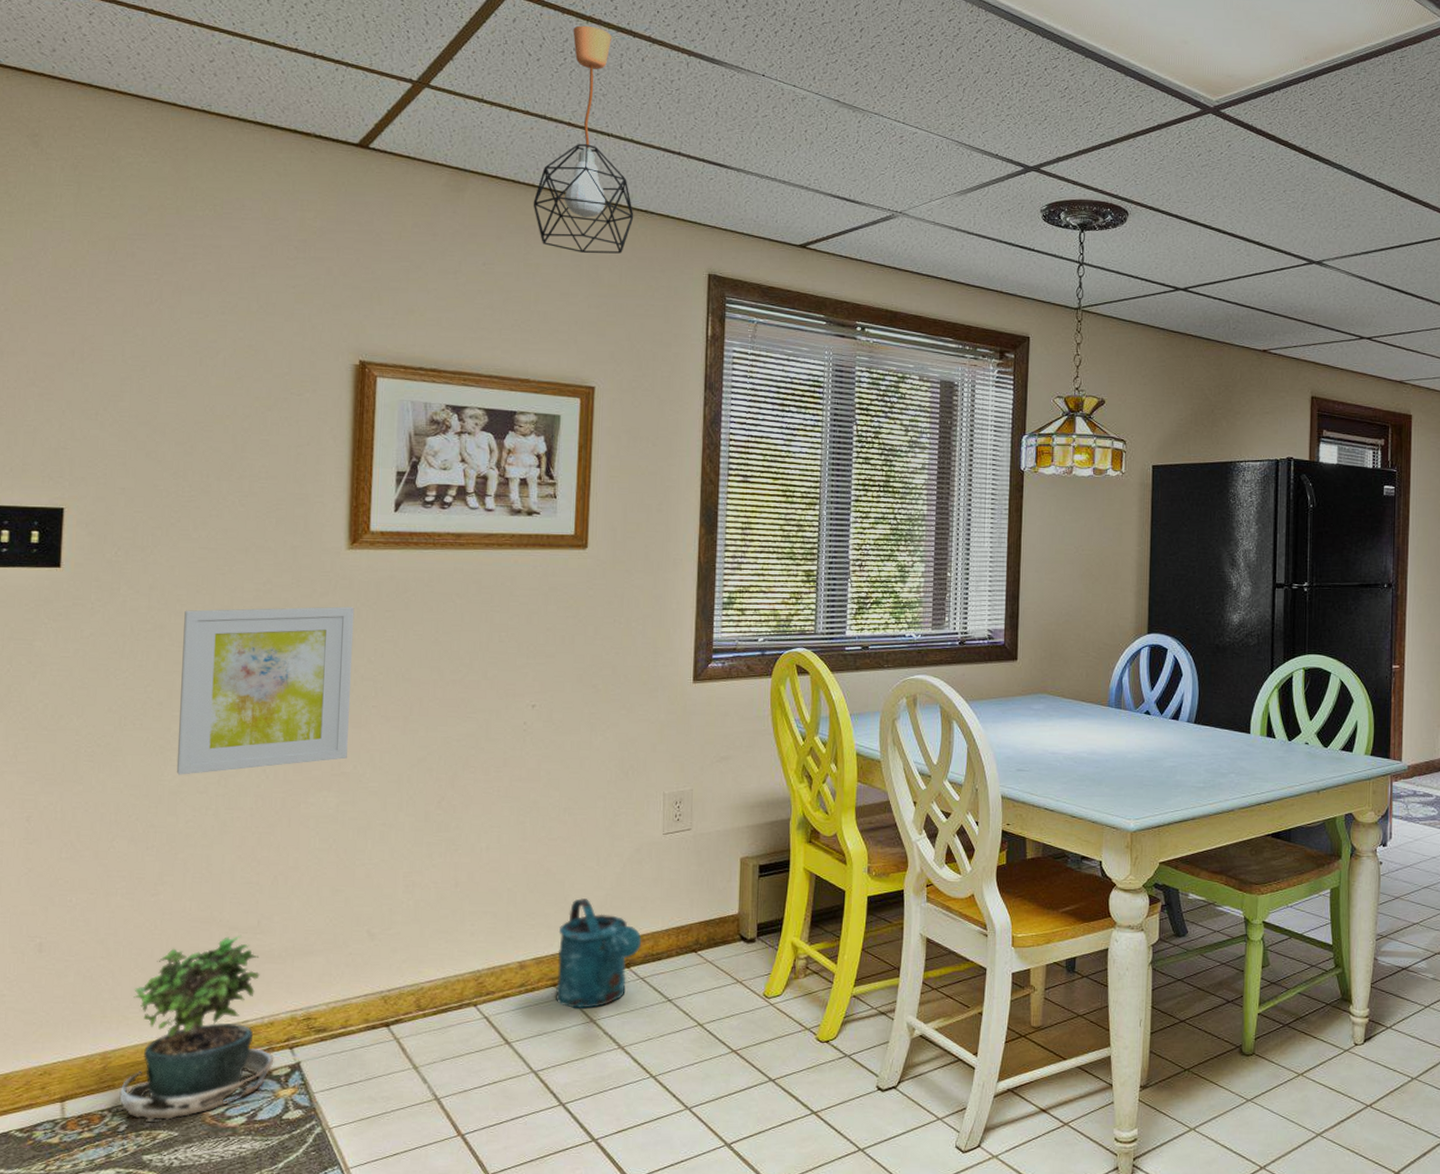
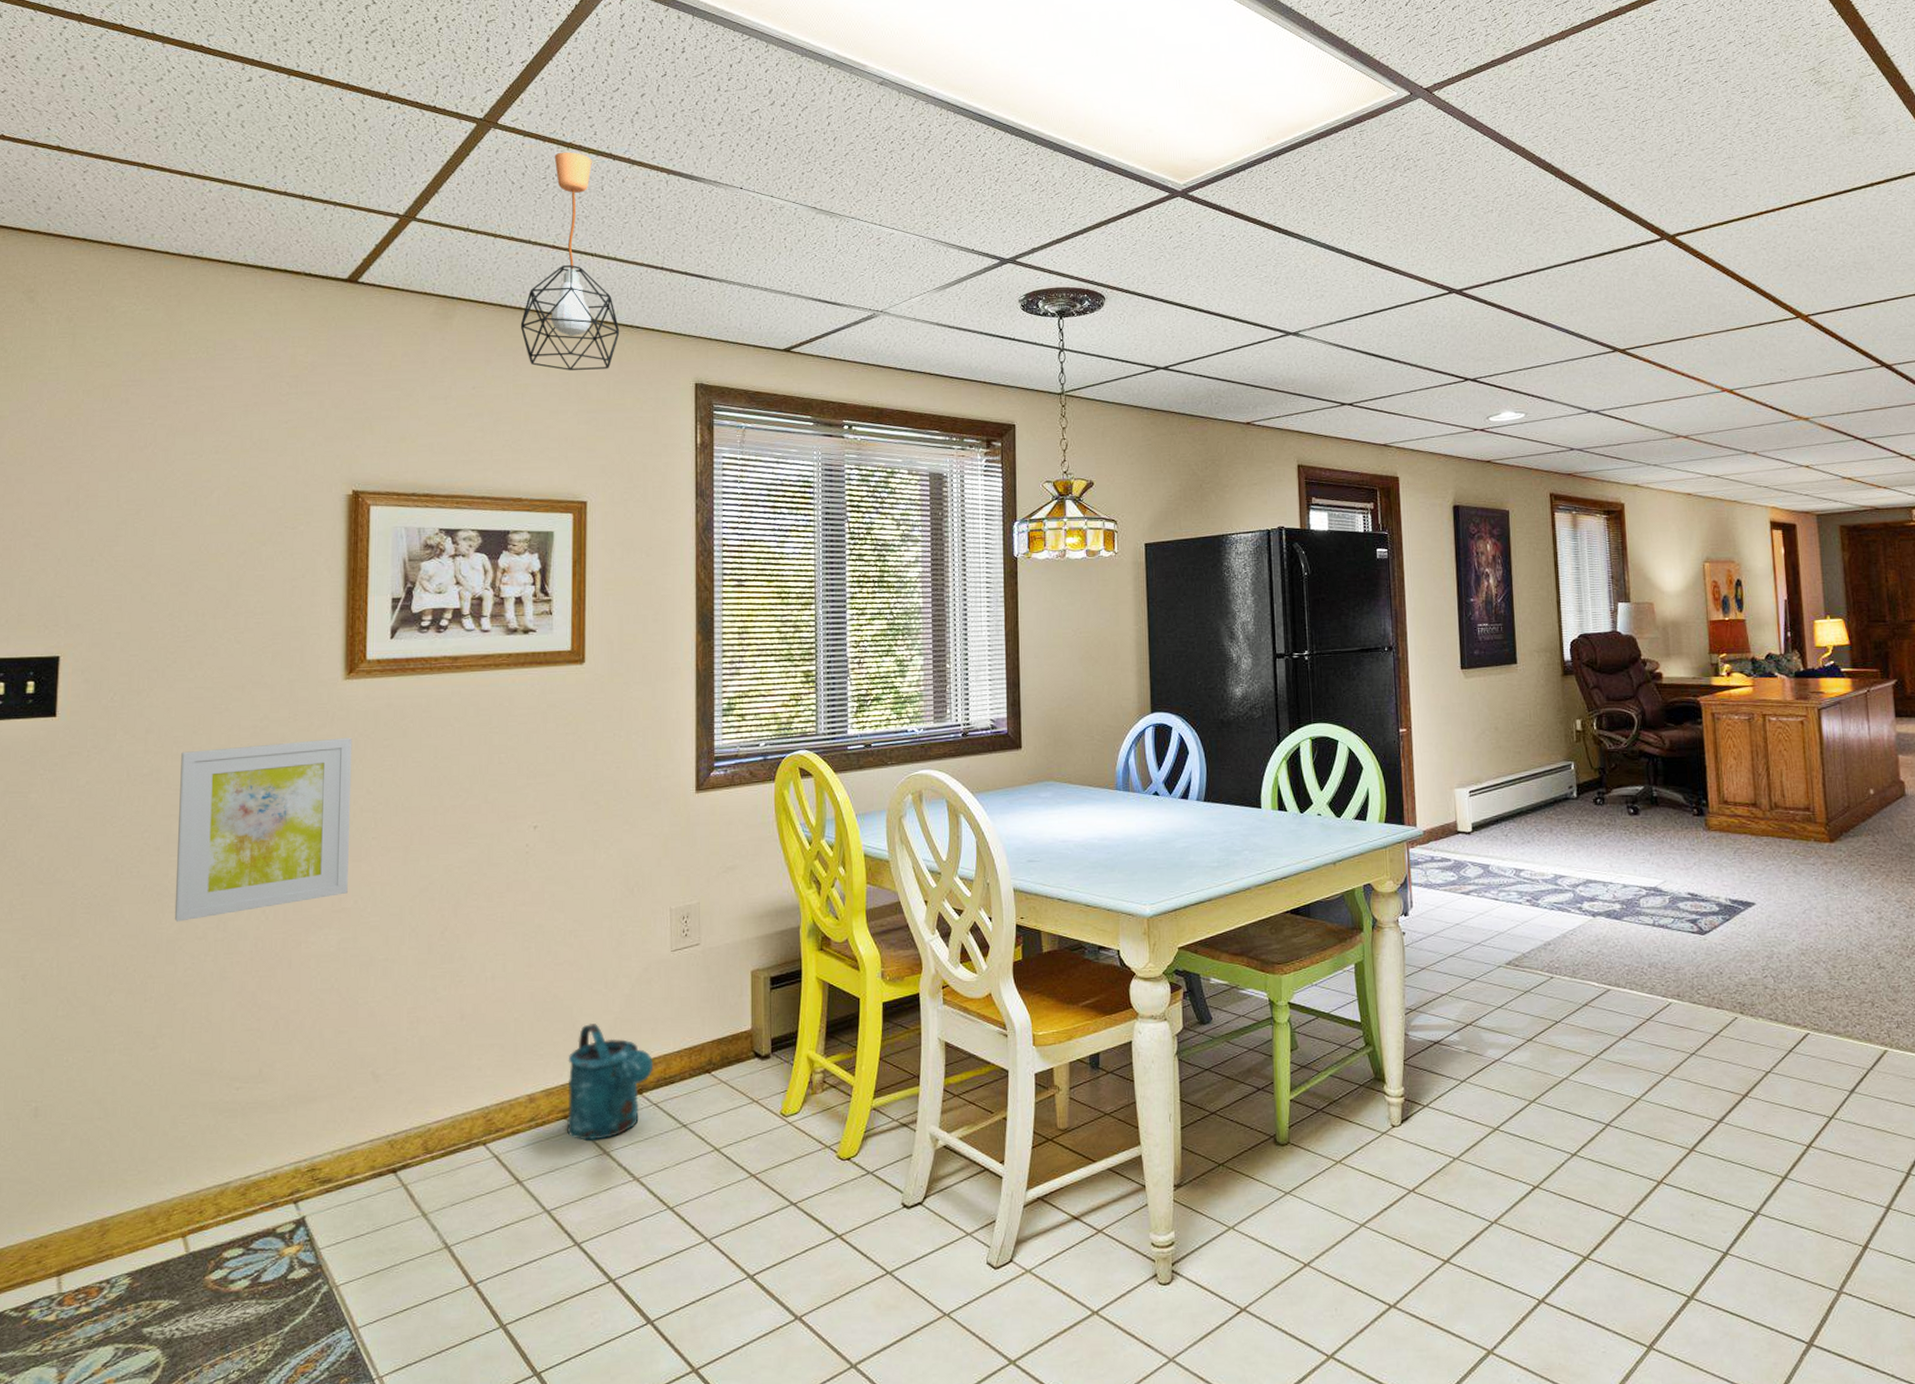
potted plant: present [109,935,274,1146] -> none [107,1085,278,1320]

